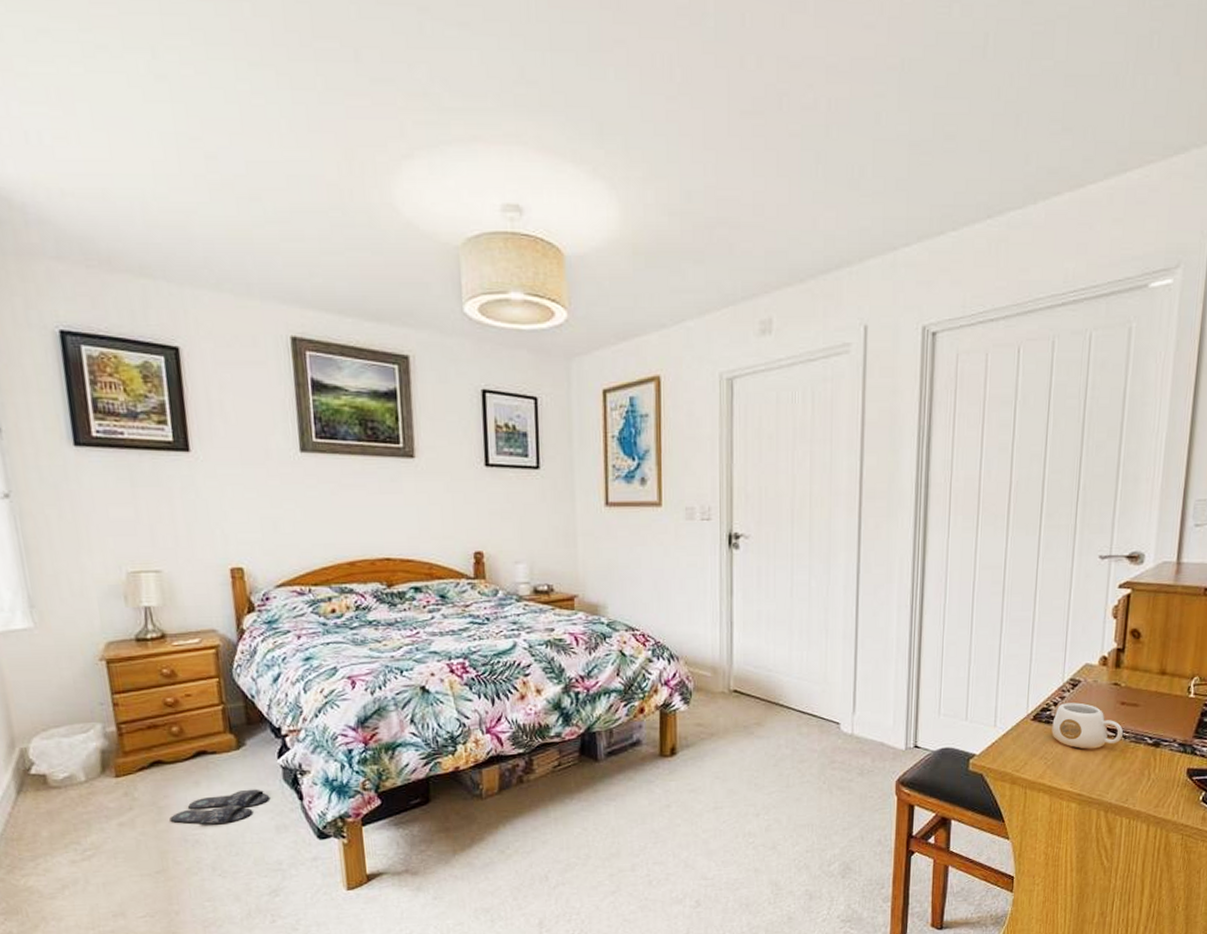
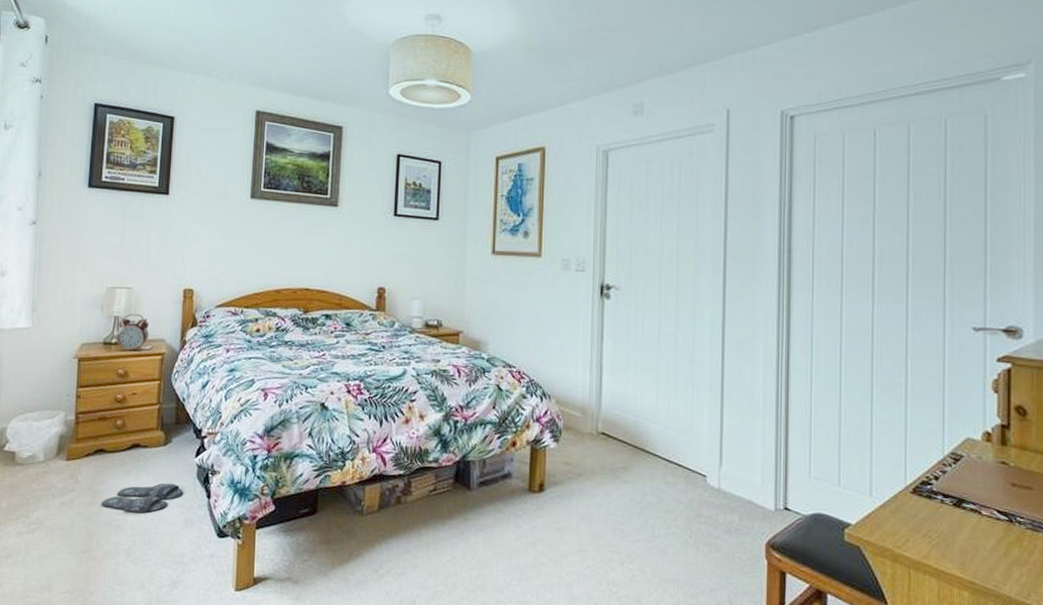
alarm clock: none [151,602,195,648] -> present [116,313,149,353]
mug: present [1051,702,1123,749] -> none [934,478,1016,532]

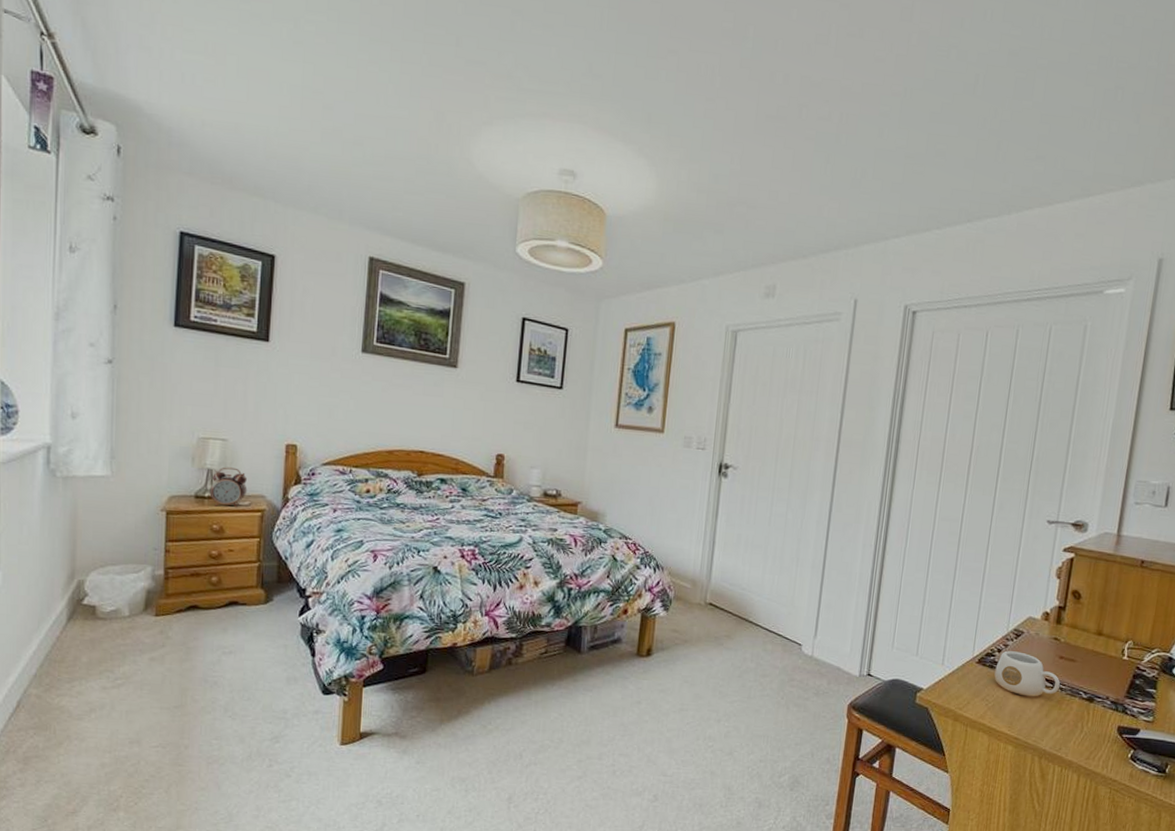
slippers: present [101,483,183,514] -> none [195,641,285,670]
mug: none [934,478,1016,532] -> present [994,651,1060,697]

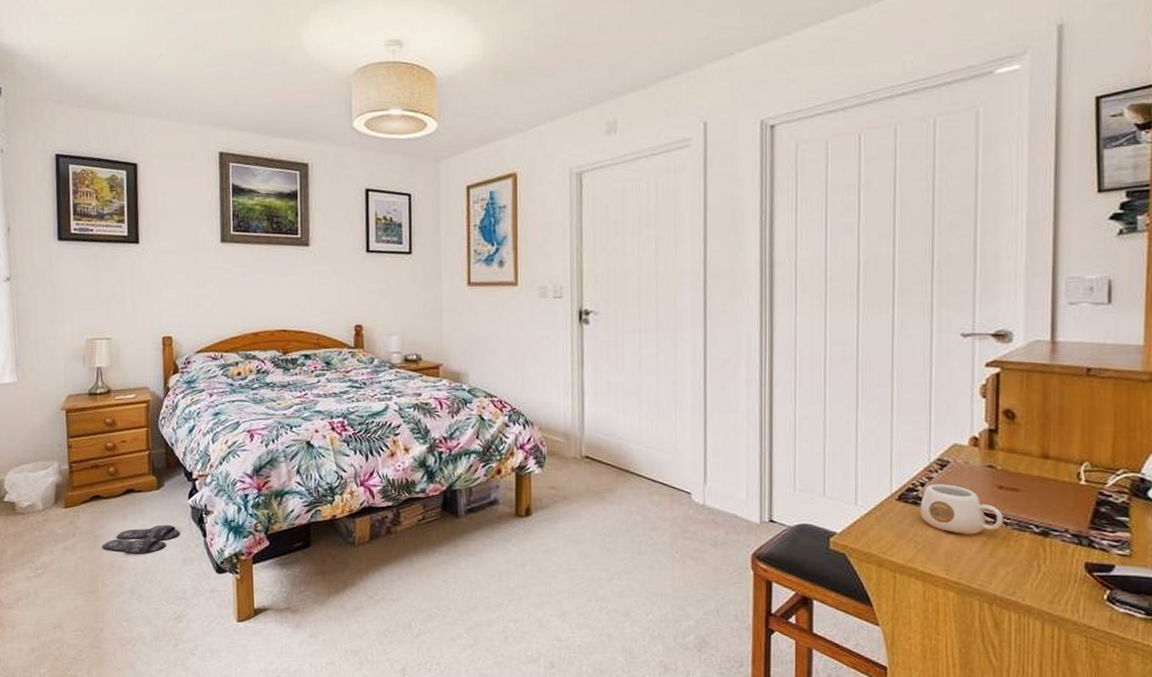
slippers: none [195,641,285,670] -> present [102,524,179,554]
alarm clock: present [209,467,247,508] -> none [100,364,133,401]

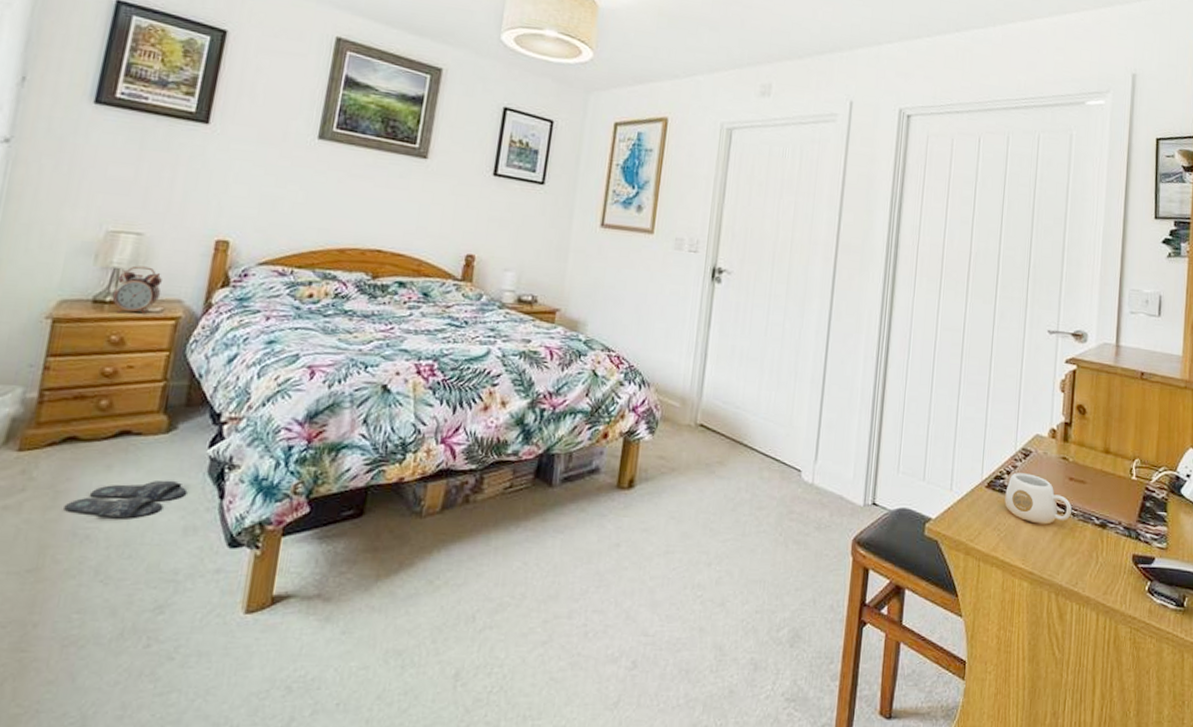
alarm clock: none [100,364,133,401] -> present [111,266,162,315]

